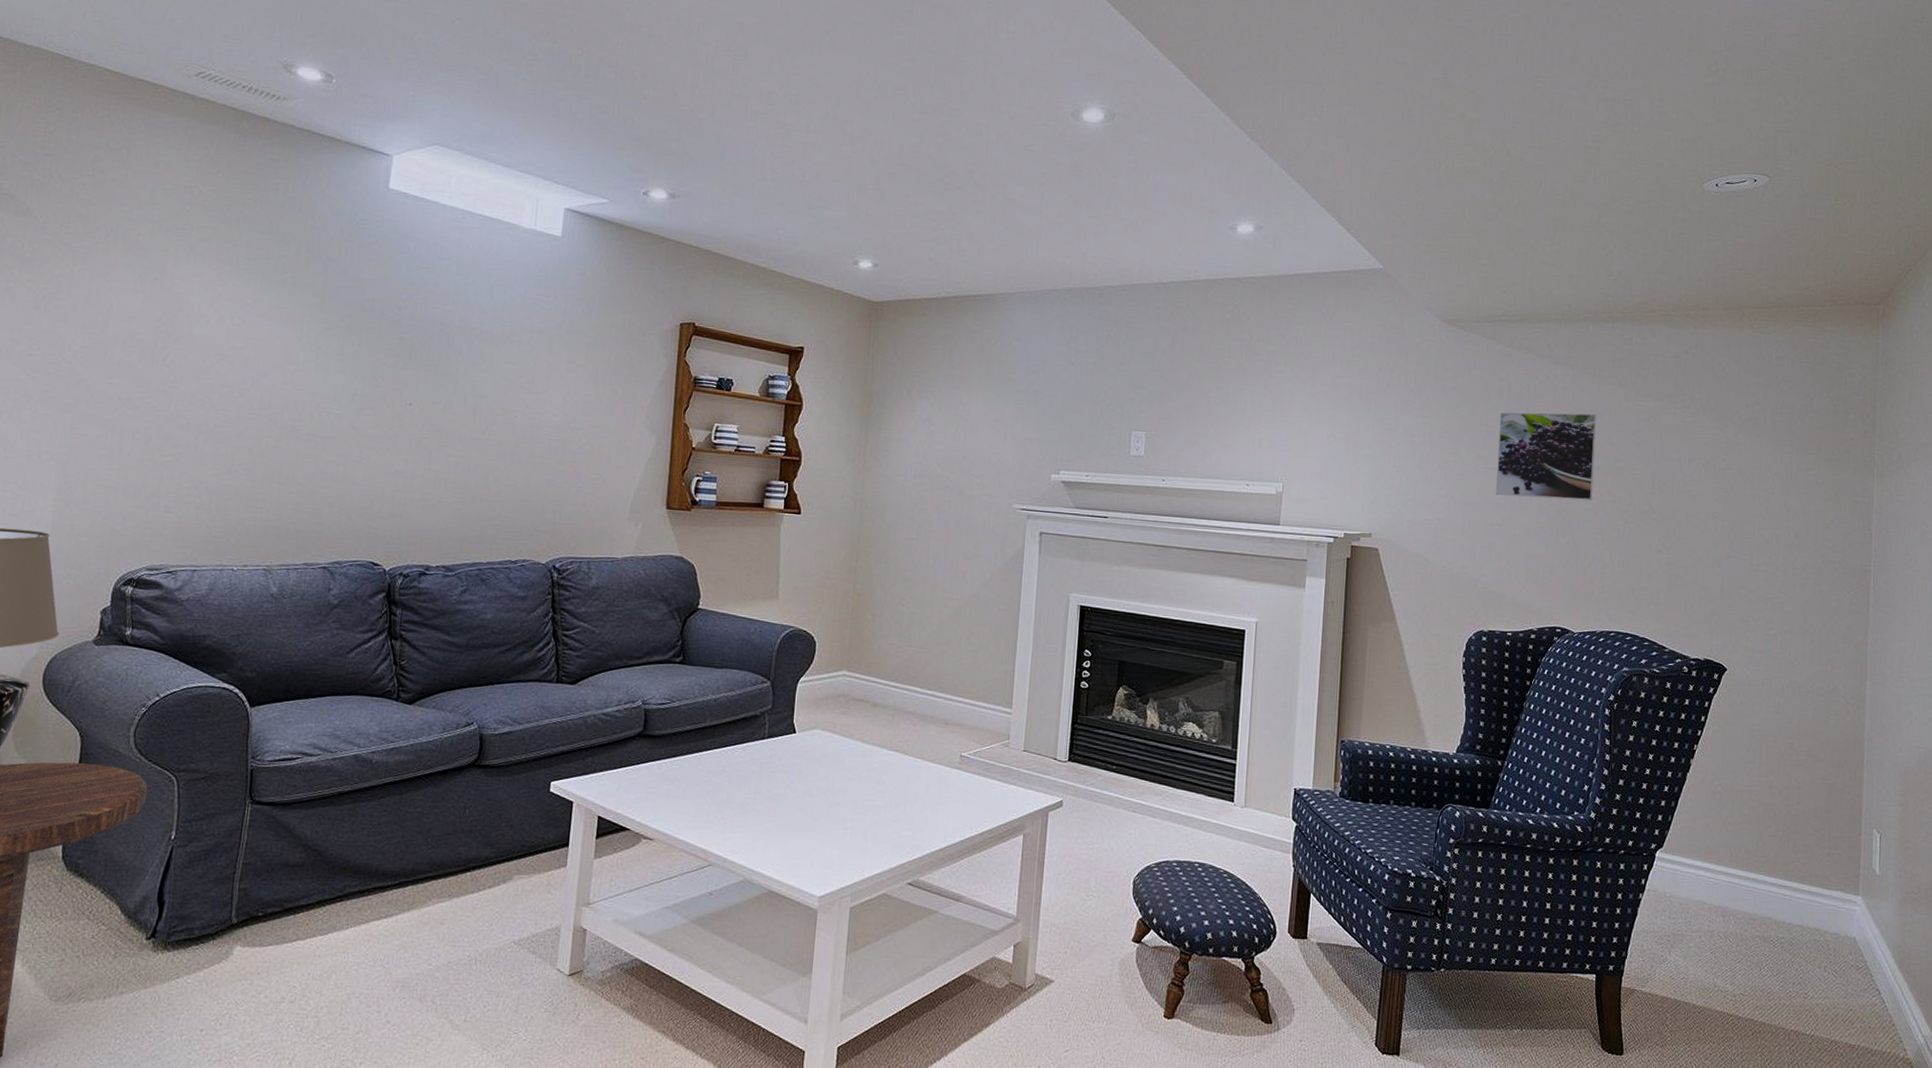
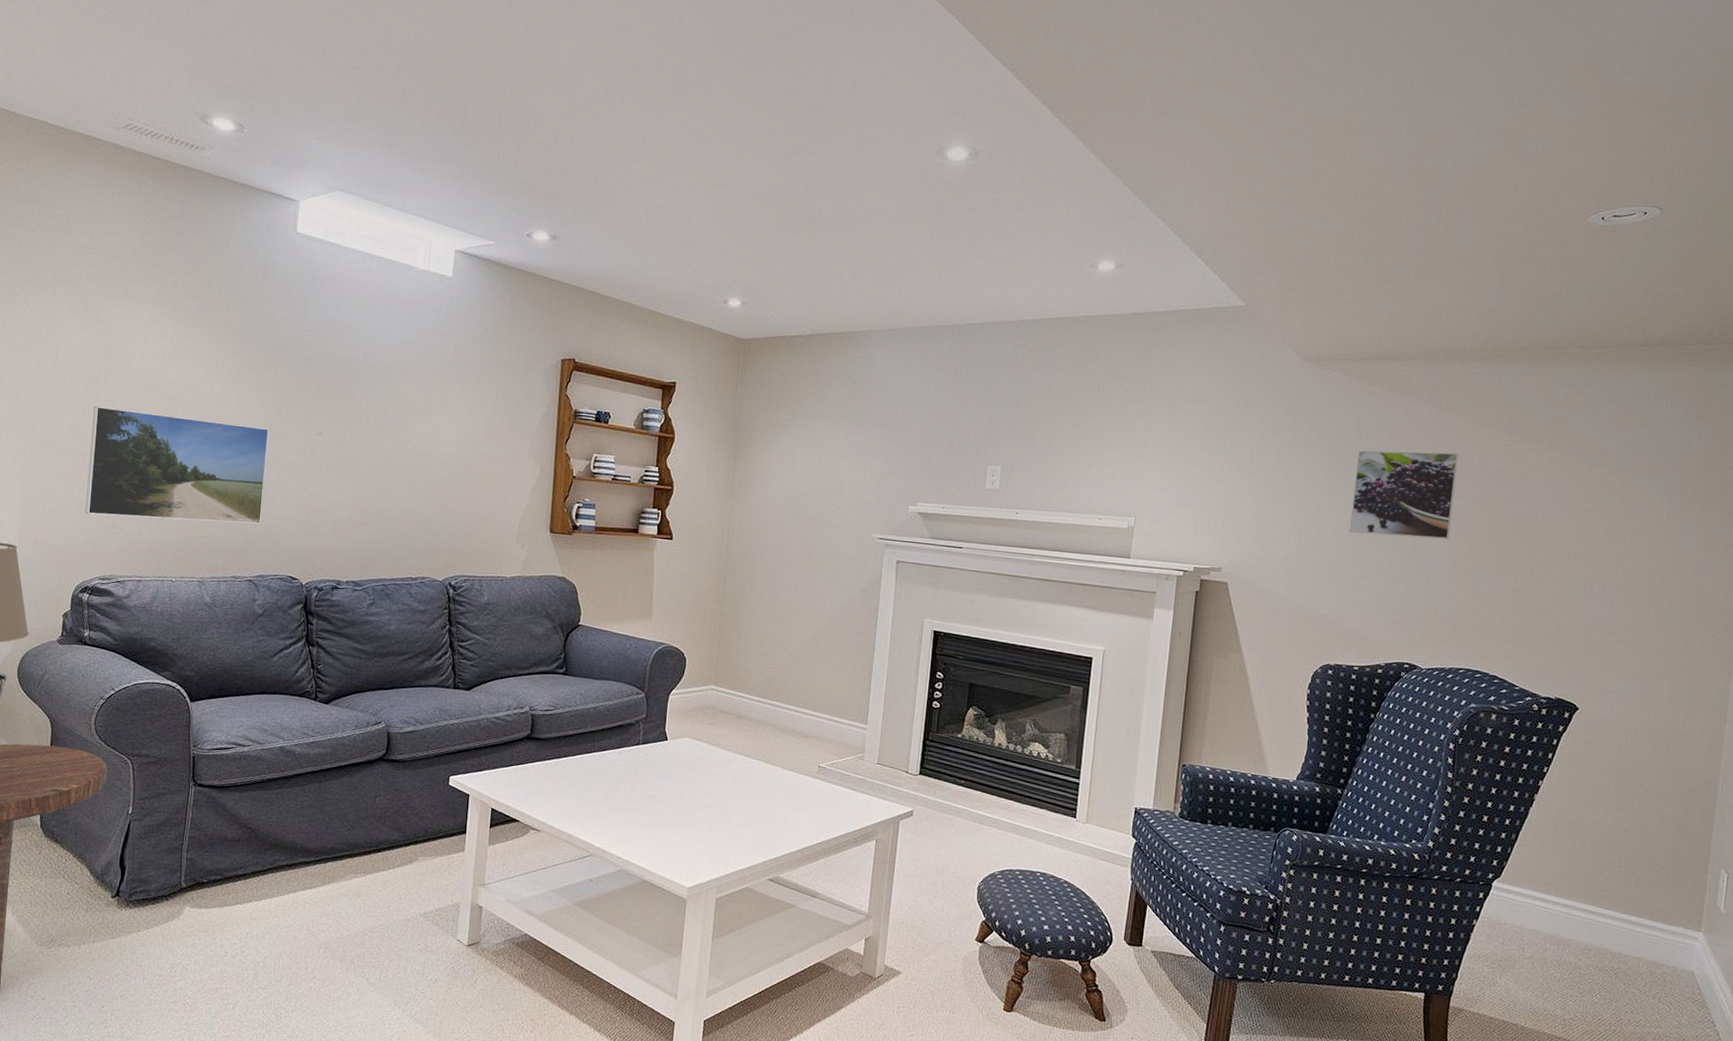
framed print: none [133,375,351,505] -> present [85,405,269,524]

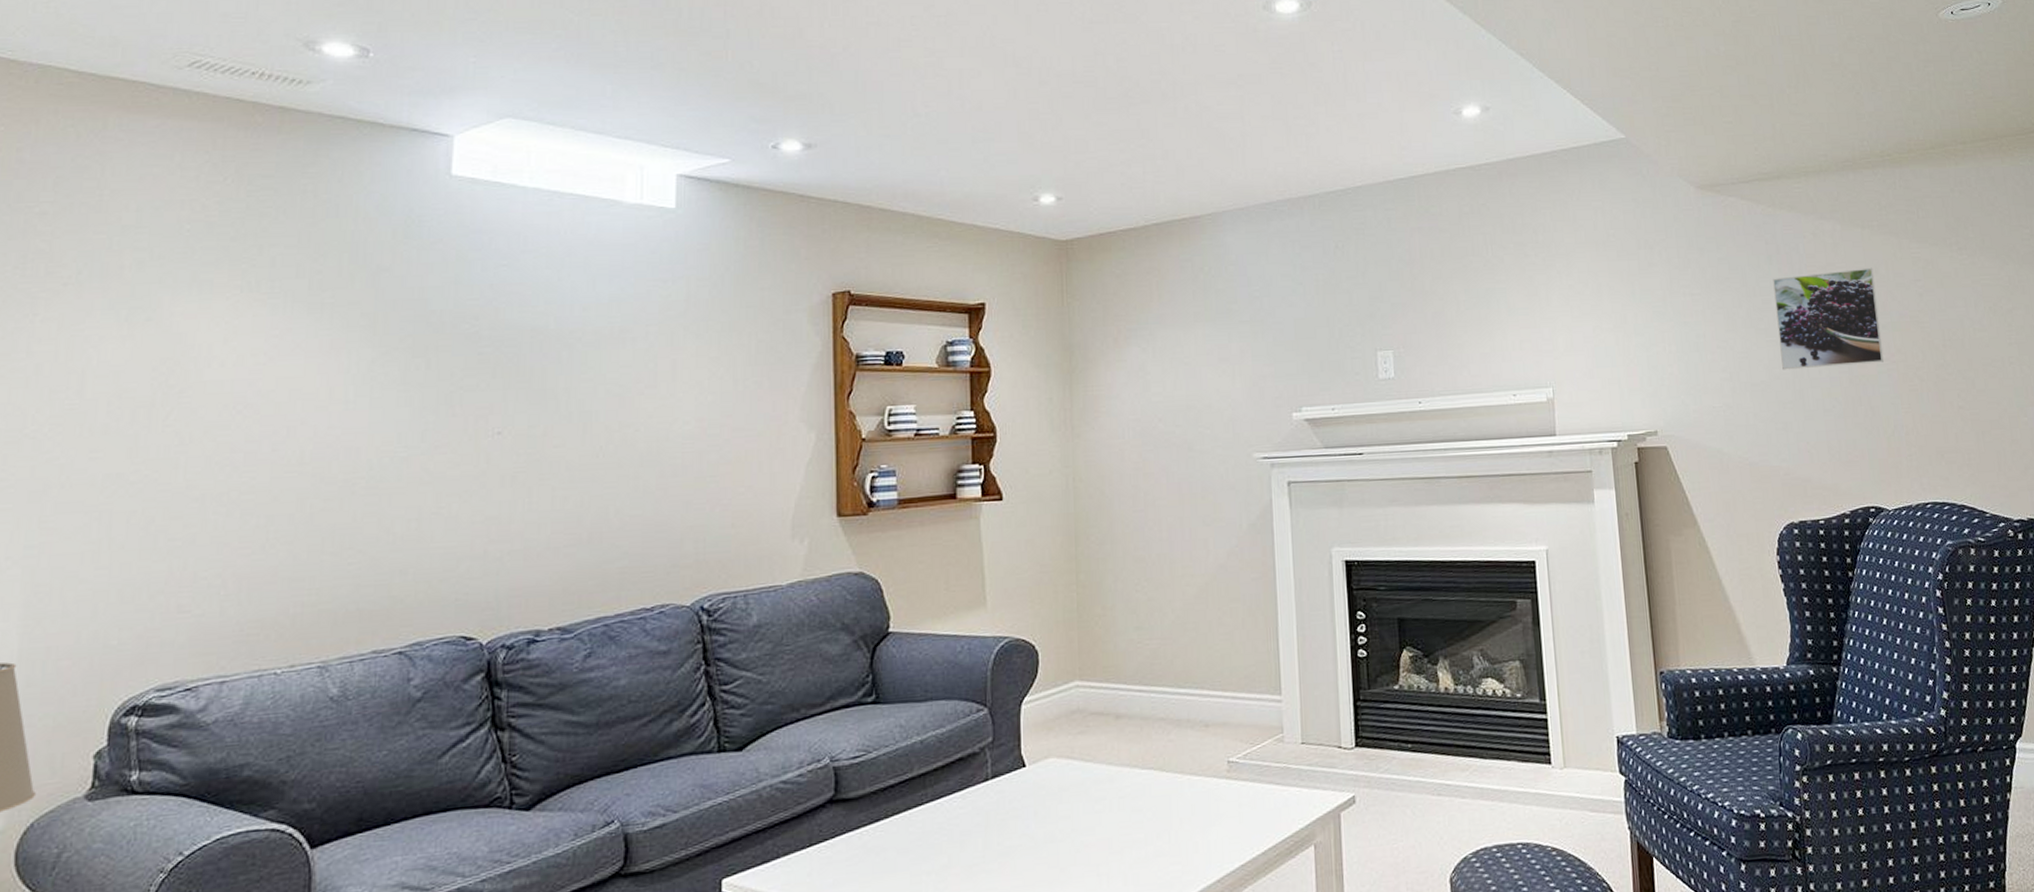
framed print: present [85,405,269,524] -> none [131,436,421,599]

